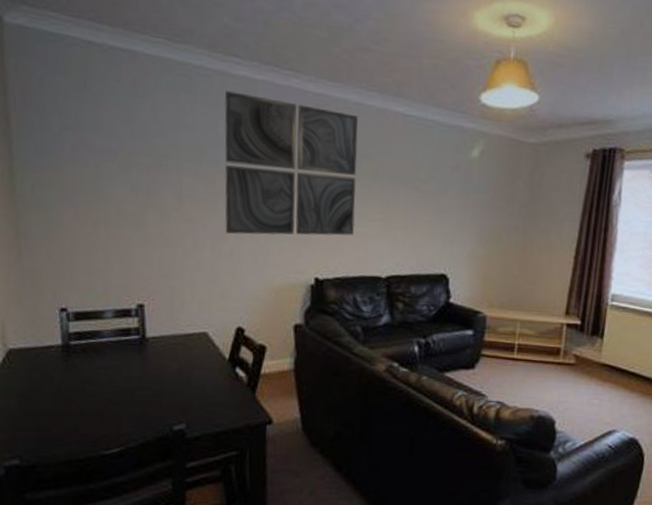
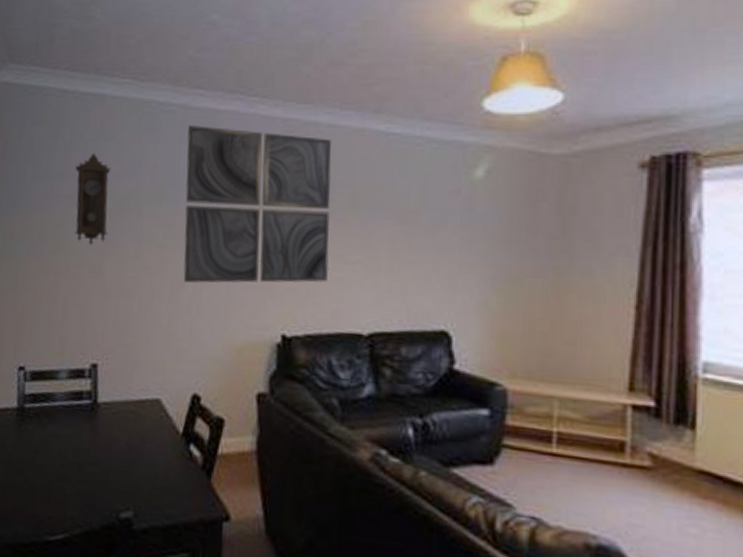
pendulum clock: none [108,109,149,198] -> present [74,153,111,246]

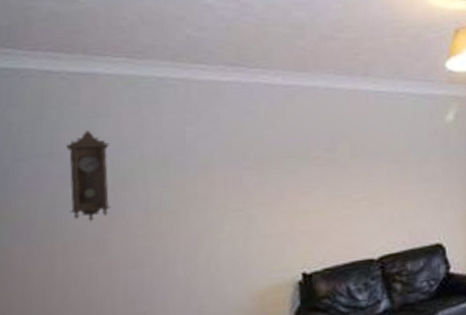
wall art: present [183,125,332,284] -> none [192,96,339,242]

